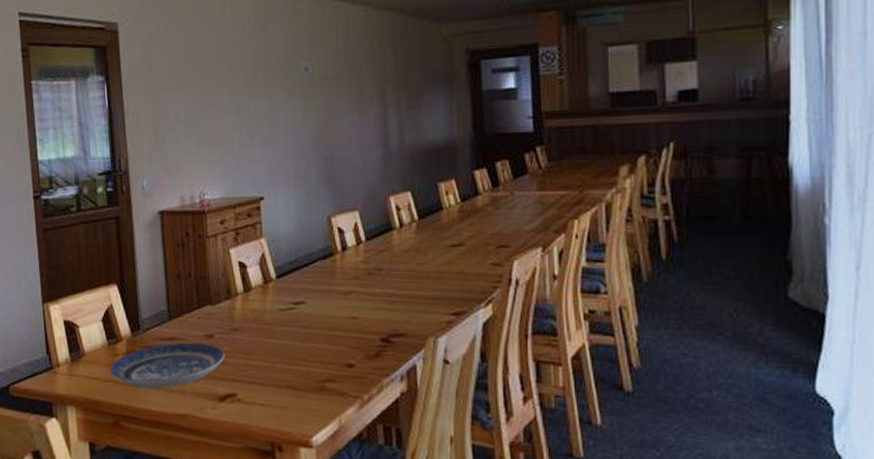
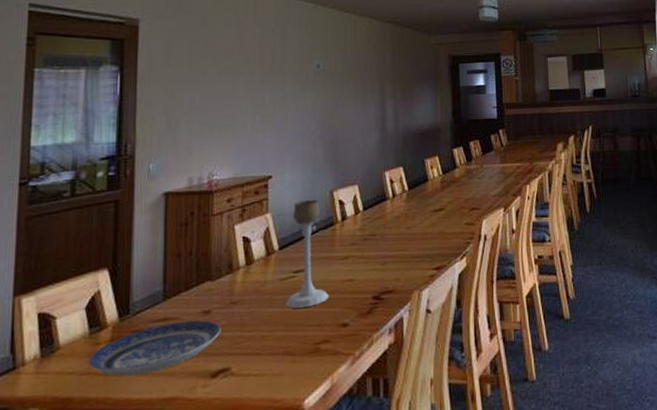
candle holder: none [286,225,332,342] -> present [285,199,329,309]

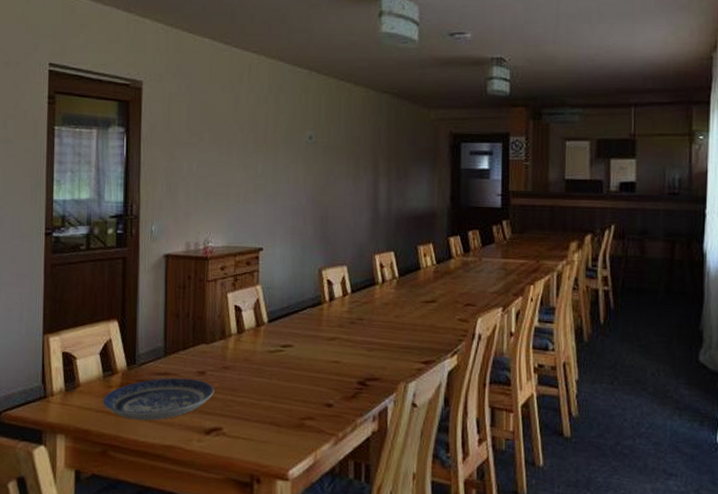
candle holder: present [285,199,329,309] -> none [273,275,315,382]

